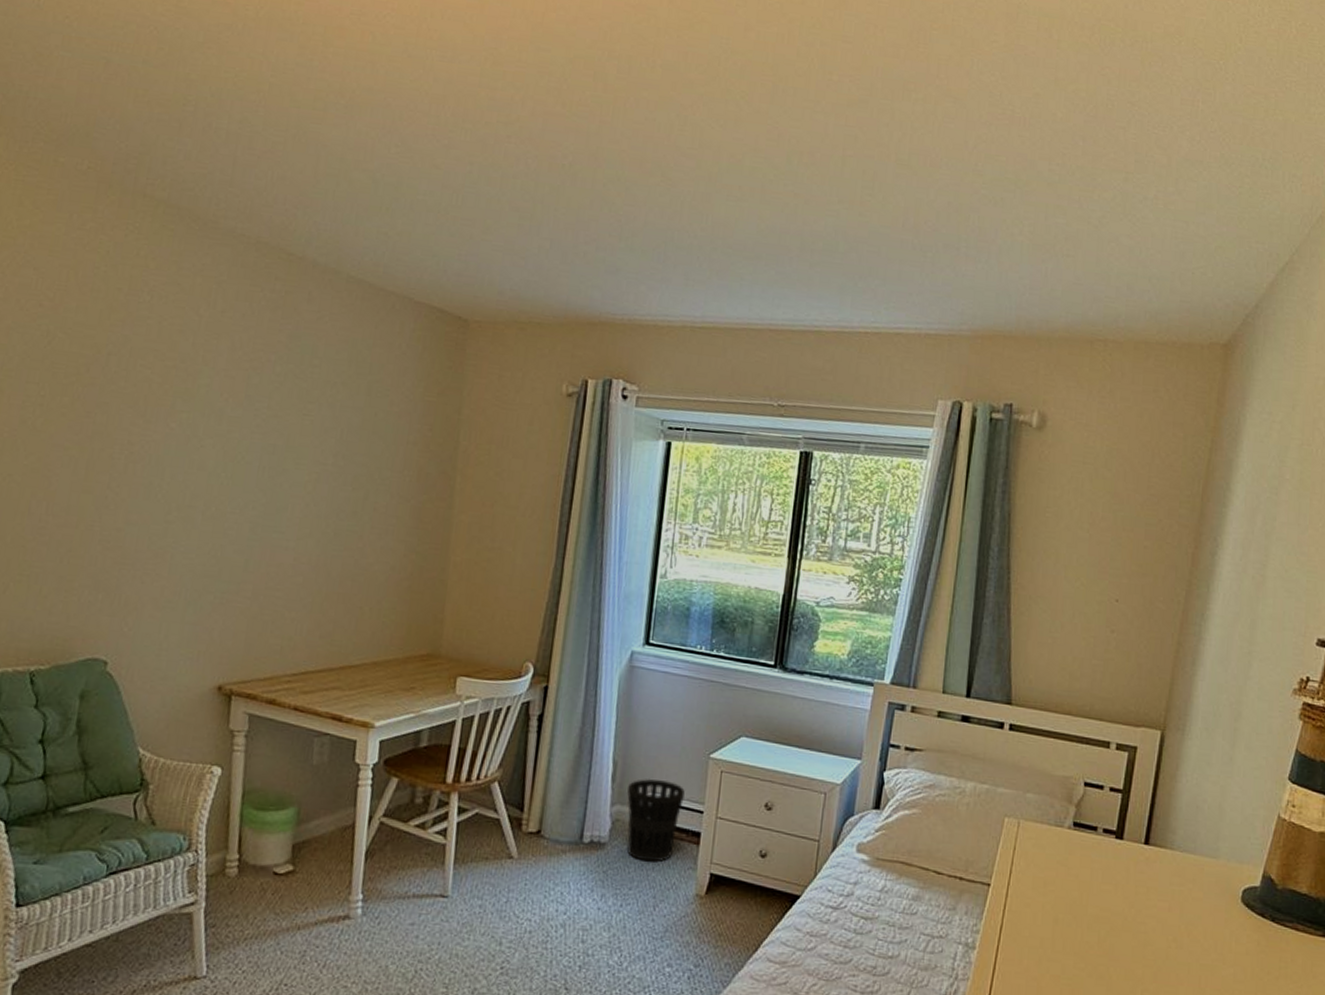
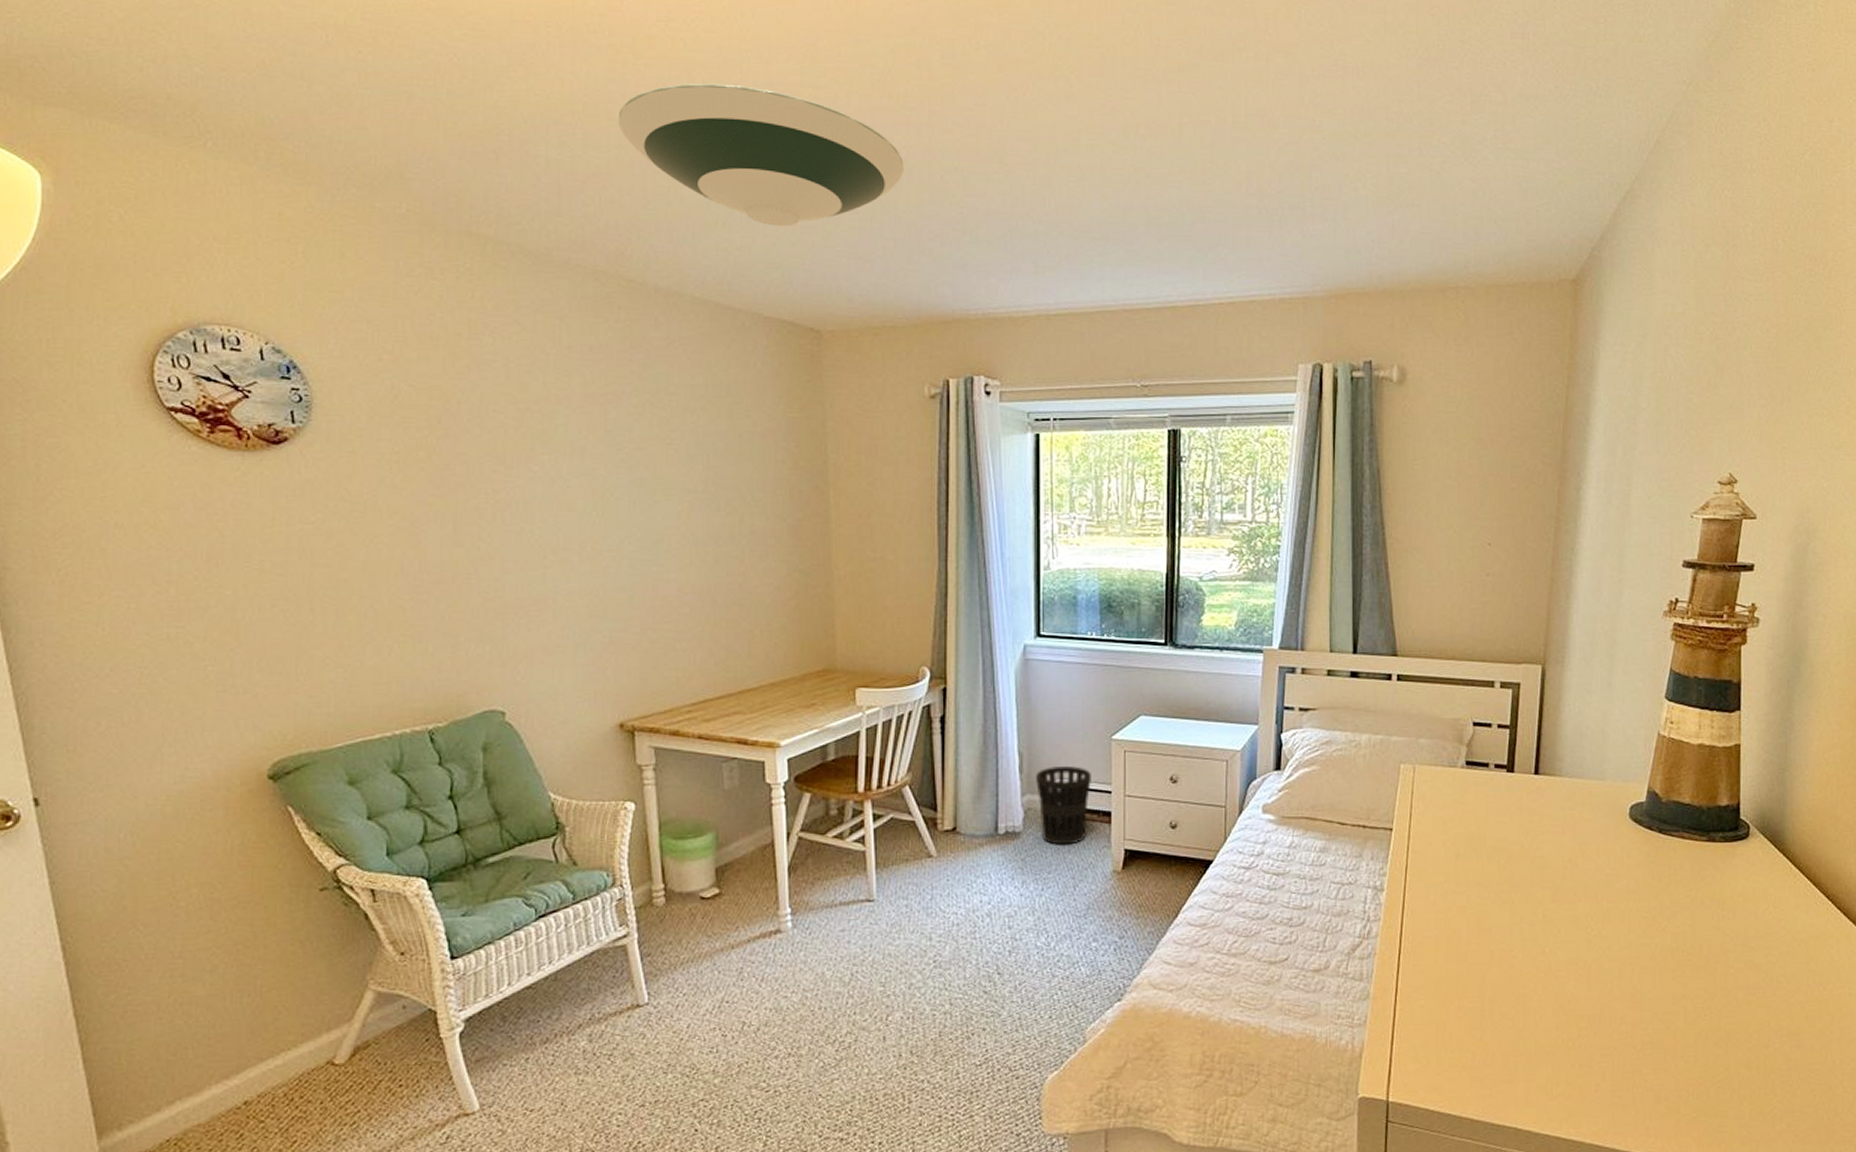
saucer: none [299,74,569,218] -> present [618,83,904,227]

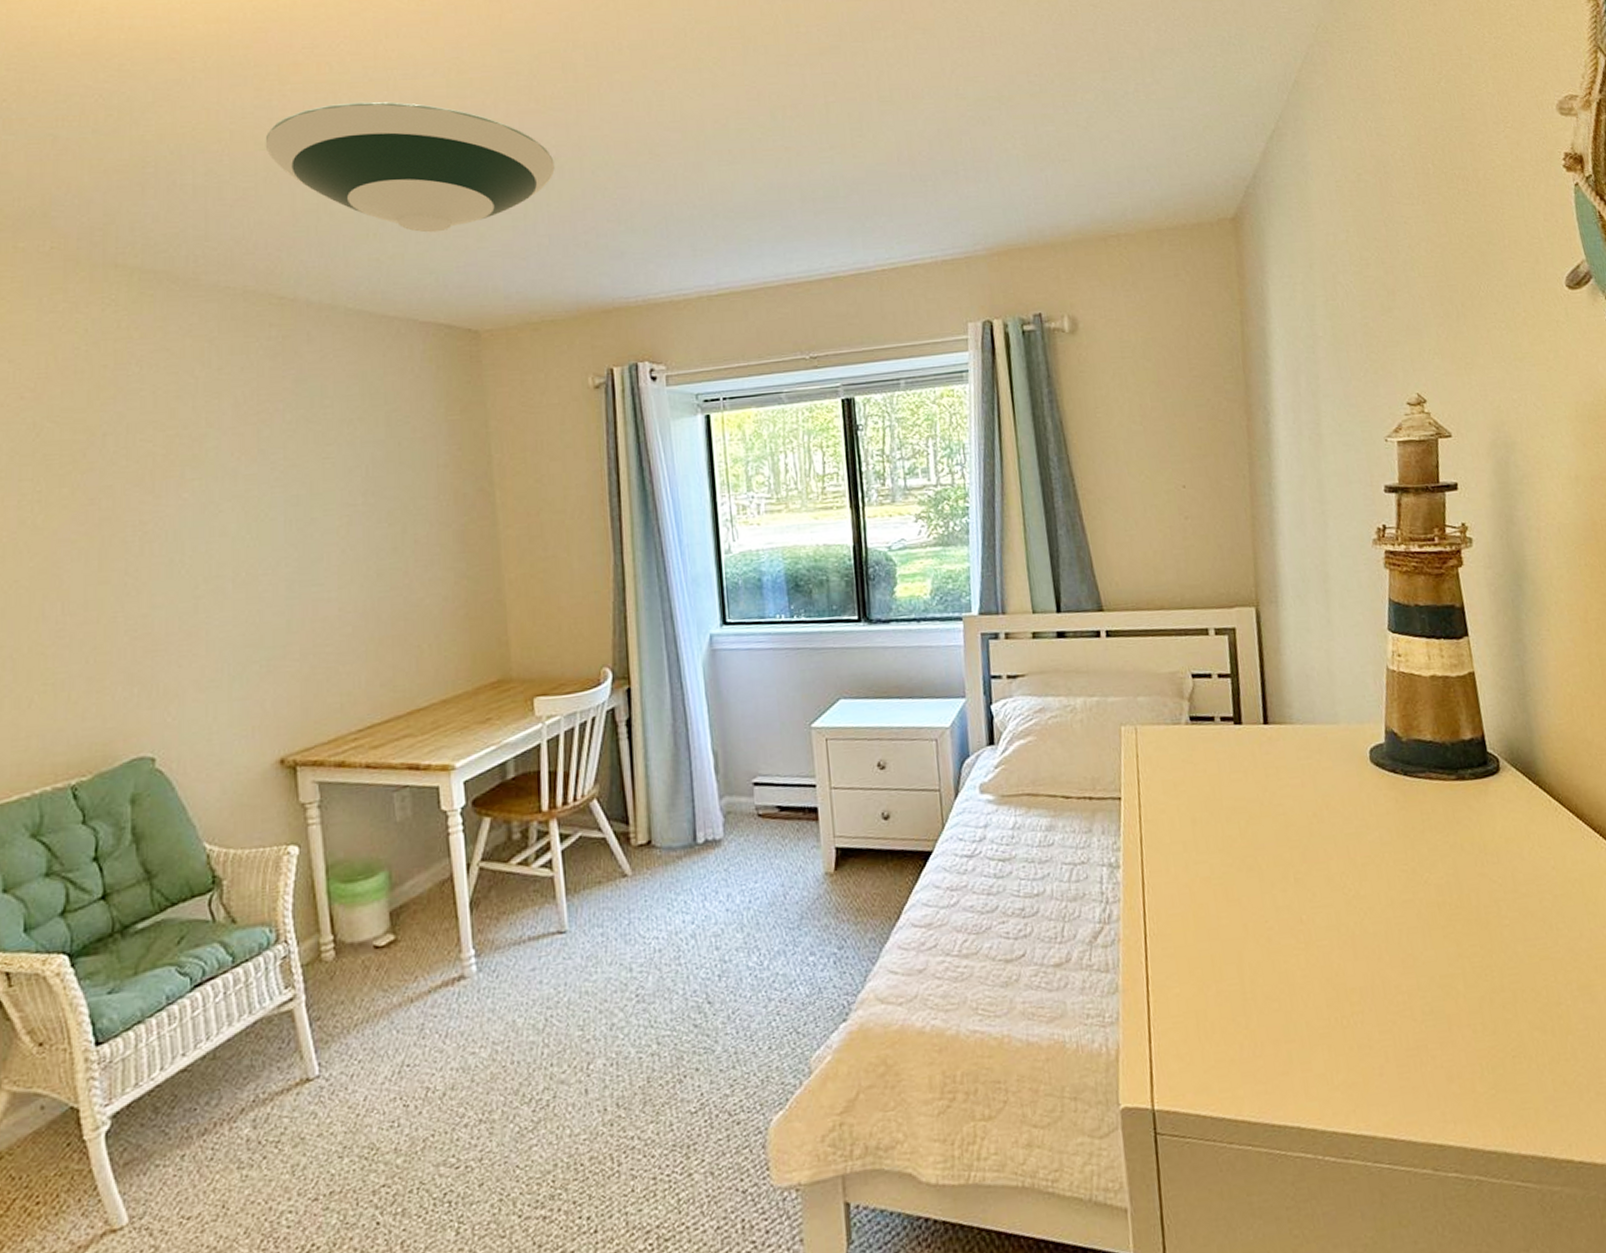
wastebasket: present [1036,765,1091,845] -> none [733,760,794,850]

